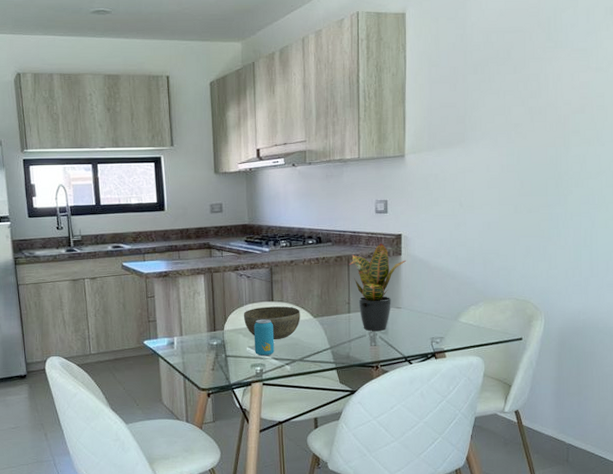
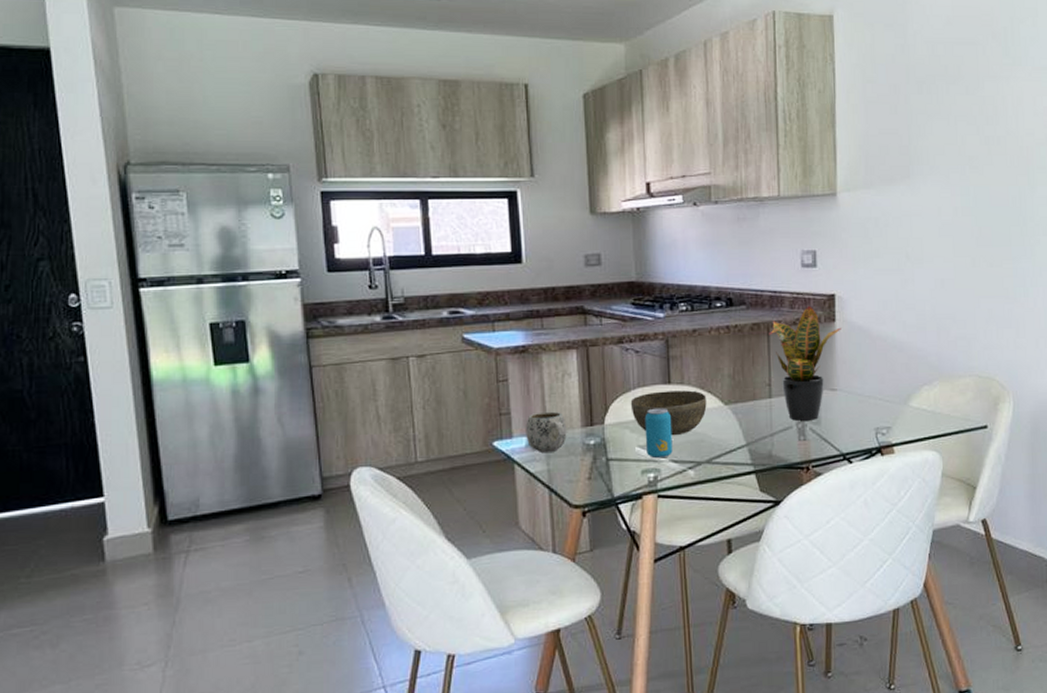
mug: none [167,320,197,349] -> present [525,411,567,452]

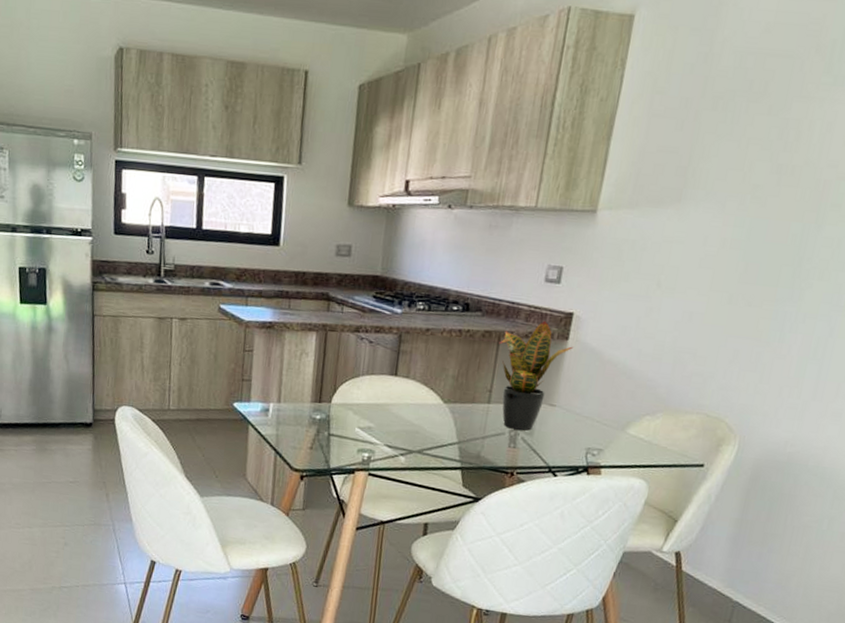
mug: present [525,411,567,452] -> none [261,383,298,420]
bowl: present [630,390,707,436] -> none [357,381,428,424]
beverage can: present [644,407,673,459] -> none [365,395,393,442]

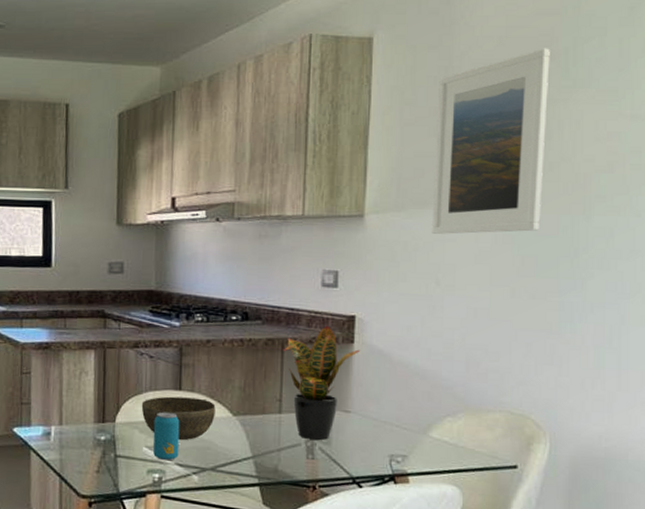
bowl: none [357,381,428,424] -> present [141,396,216,441]
beverage can: none [365,395,393,442] -> present [153,412,180,461]
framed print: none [661,38,817,238] -> present [431,48,550,234]

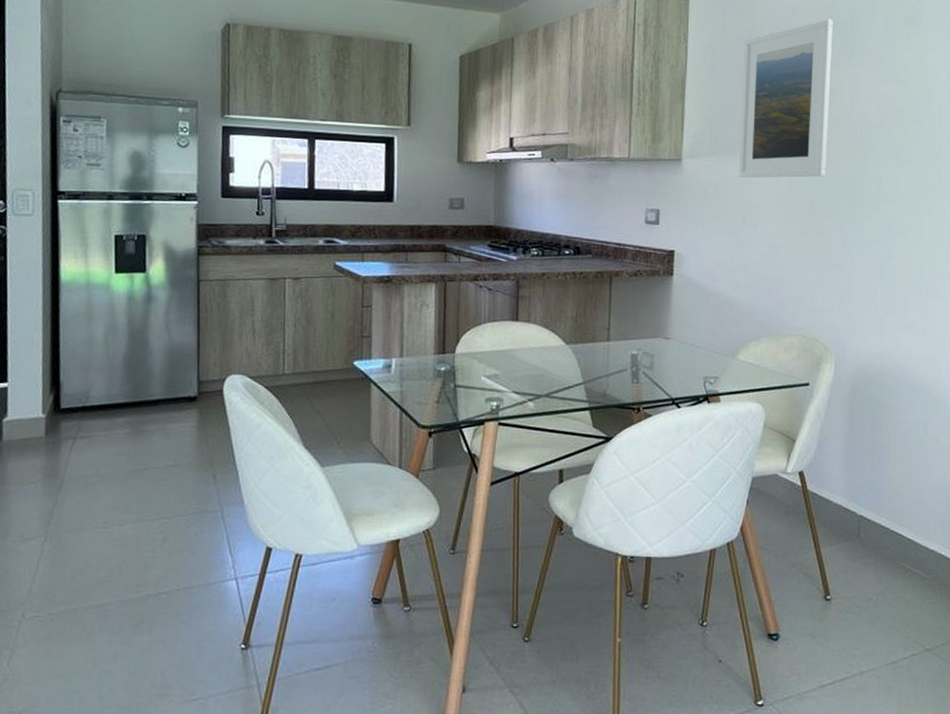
bowl: present [141,396,216,441] -> none [480,327,550,369]
beverage can: present [153,412,180,461] -> none [491,342,517,389]
potted plant: present [283,325,360,440] -> none [611,259,678,365]

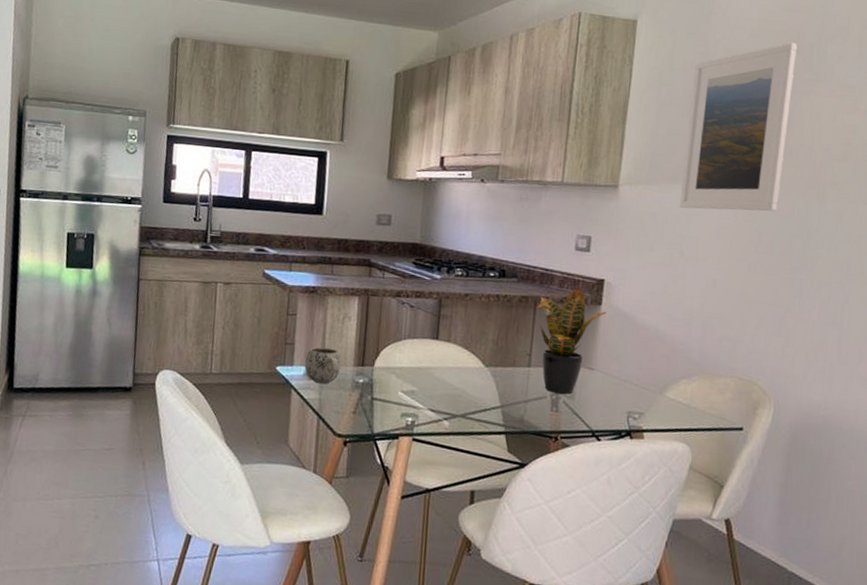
mug: none [383,337,421,375] -> present [304,347,341,384]
potted plant: none [611,259,678,365] -> present [535,286,607,394]

